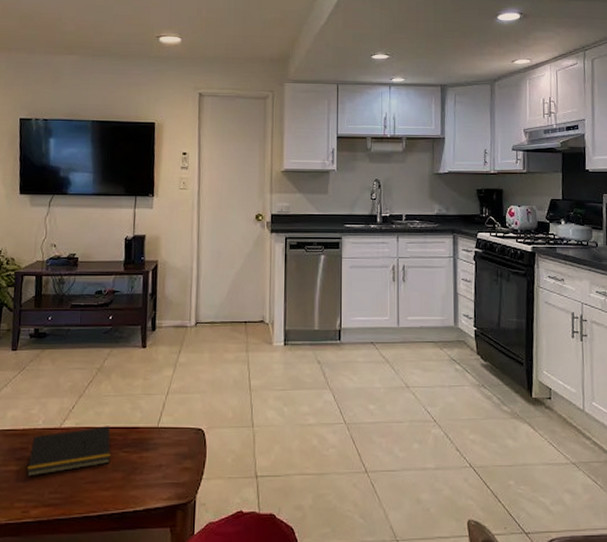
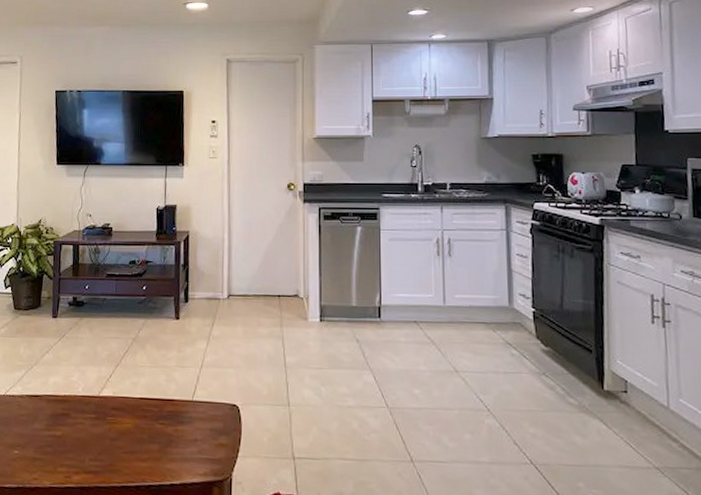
notepad: present [27,426,111,476] -> none [68,396,147,443]

